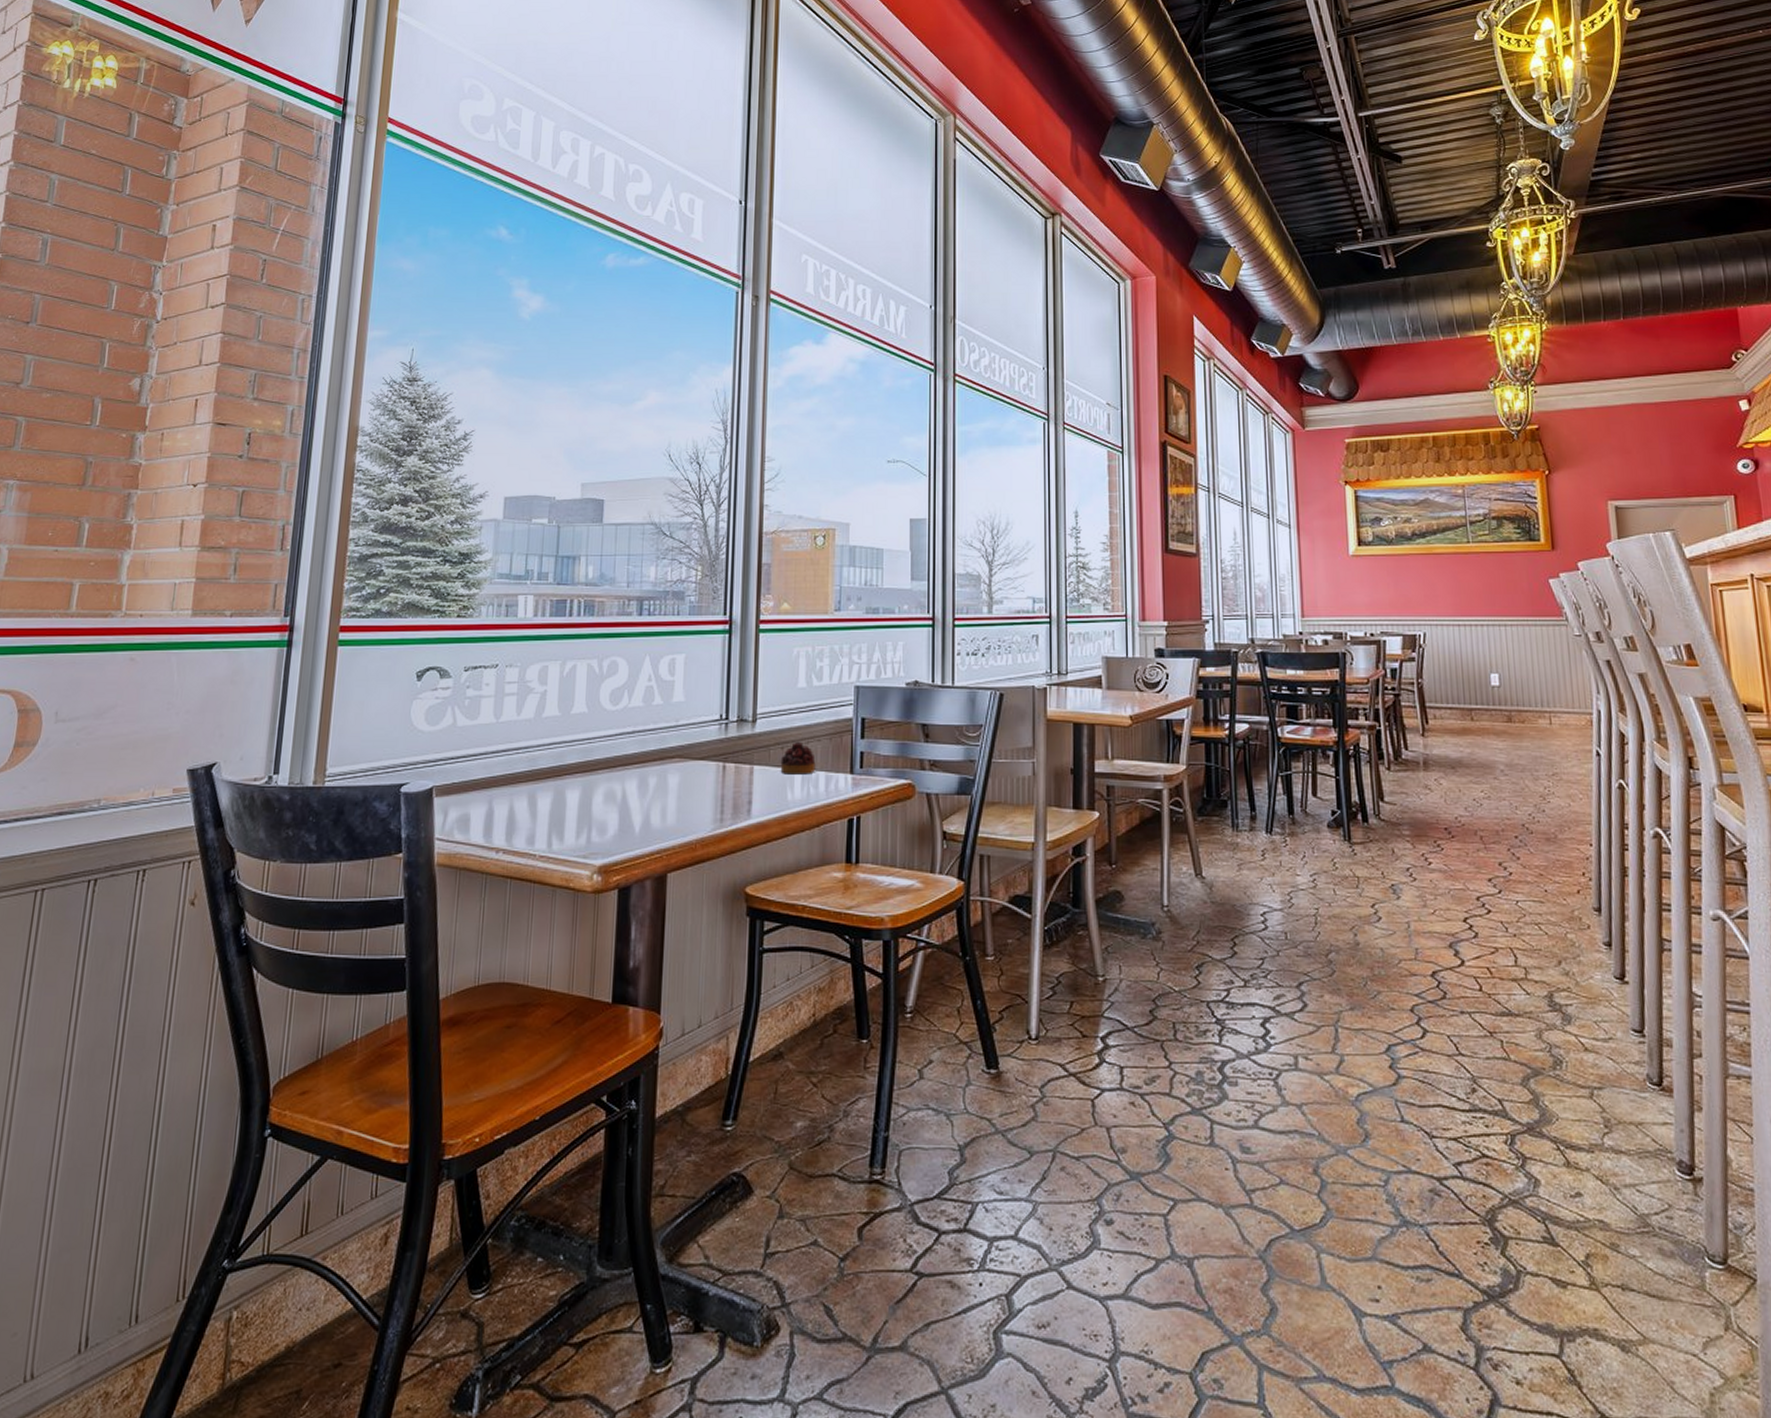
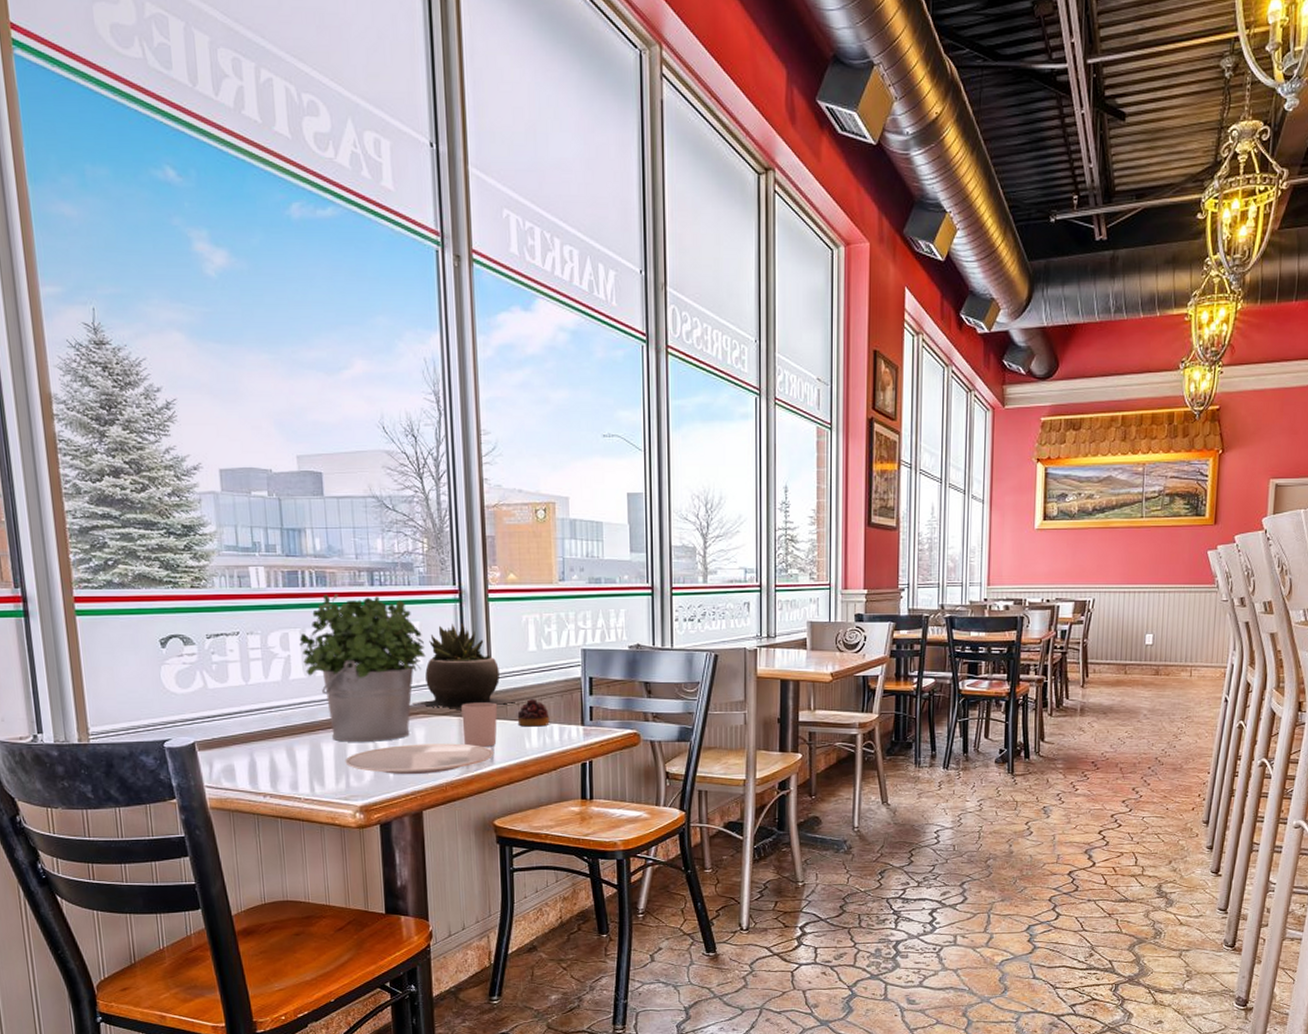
potted plant: none [558,624,689,789] -> present [299,594,426,742]
plate: none [589,793,751,830] -> present [345,743,493,775]
succulent plant: none [667,657,781,753] -> present [411,624,517,709]
mug: none [720,745,760,798] -> present [461,702,498,747]

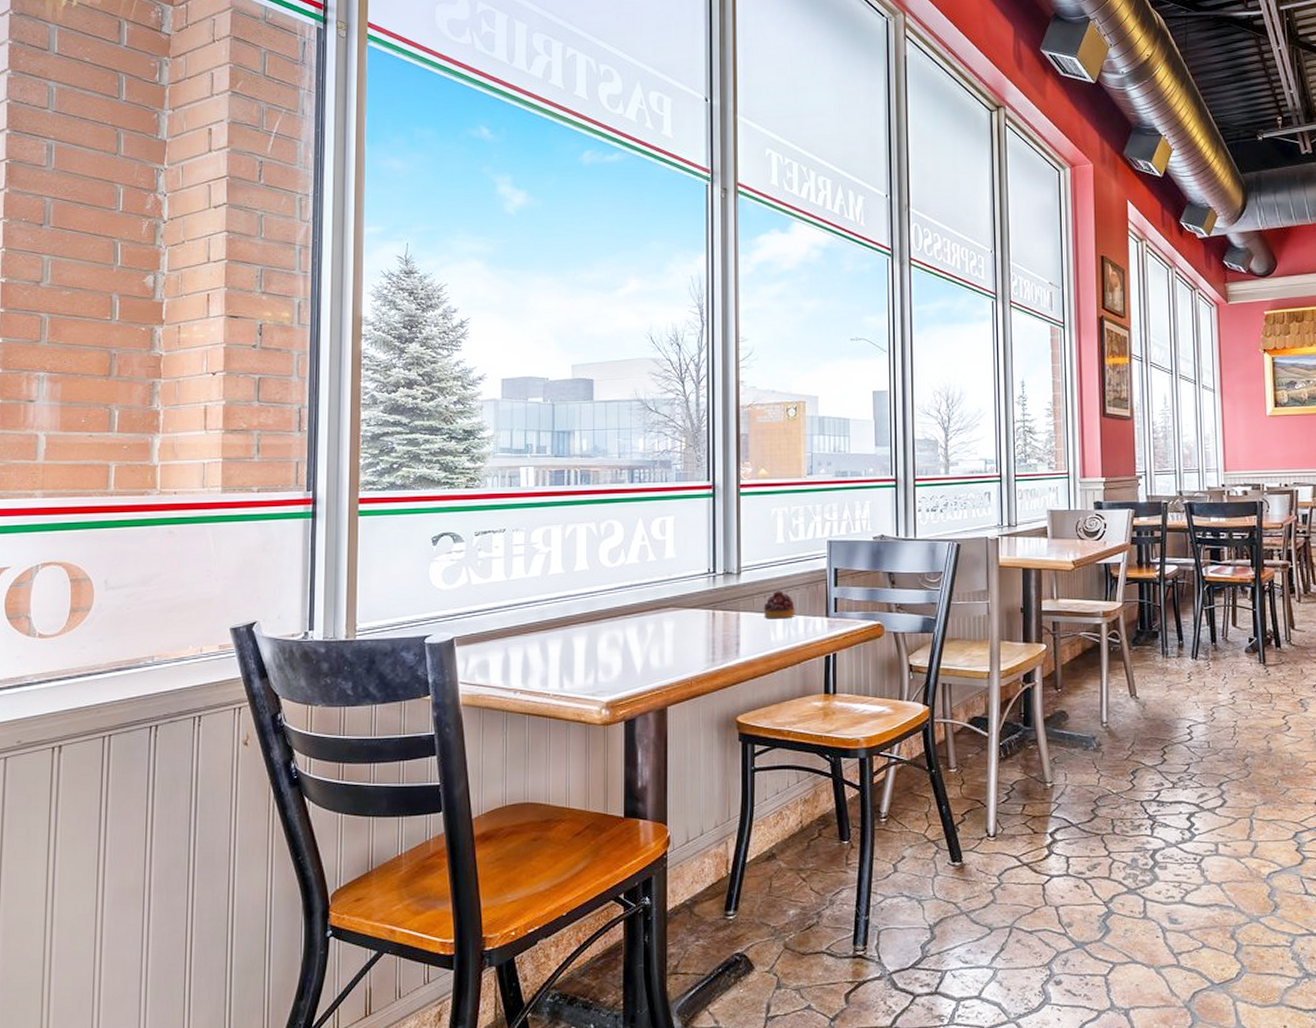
potted plant: present [299,594,426,742] -> none [560,491,678,636]
plate: present [345,743,493,775] -> none [595,636,739,670]
succulent plant: present [411,624,517,709] -> none [662,518,763,602]
mug: present [461,702,498,747] -> none [710,595,745,640]

